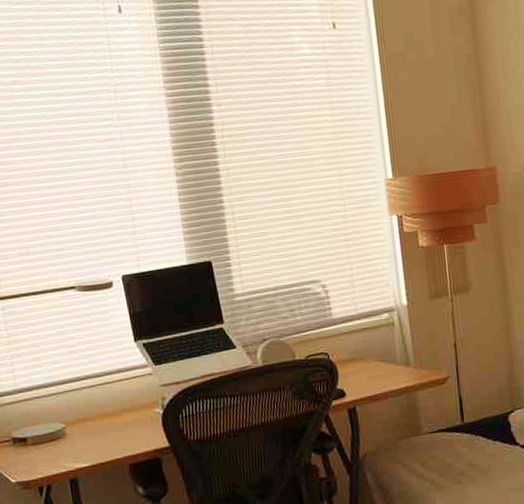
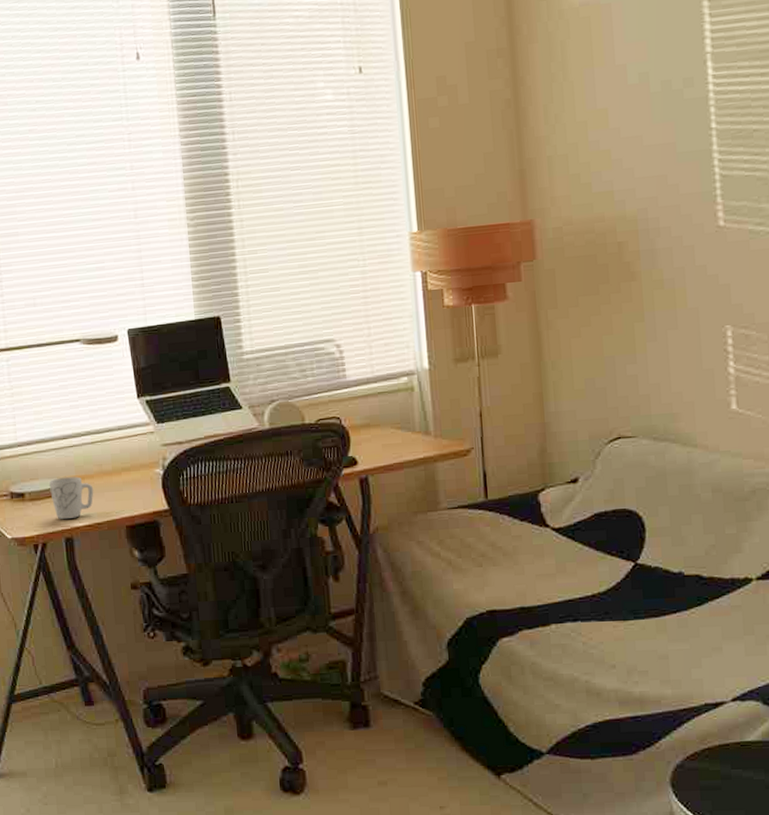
mug: none [51,419,96,461] -> present [49,476,94,519]

